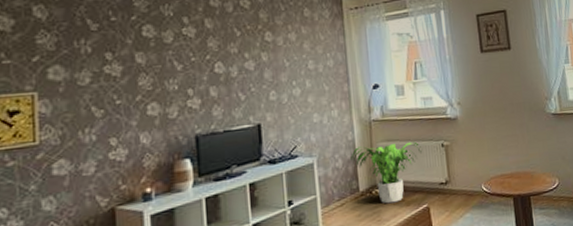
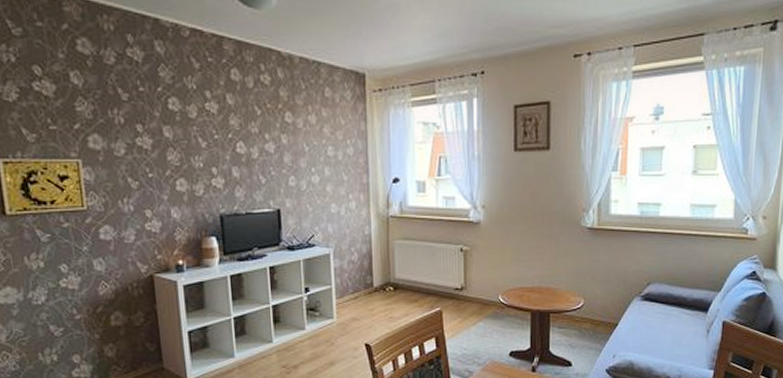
potted plant: present [350,141,423,204] -> none [366,242,440,302]

